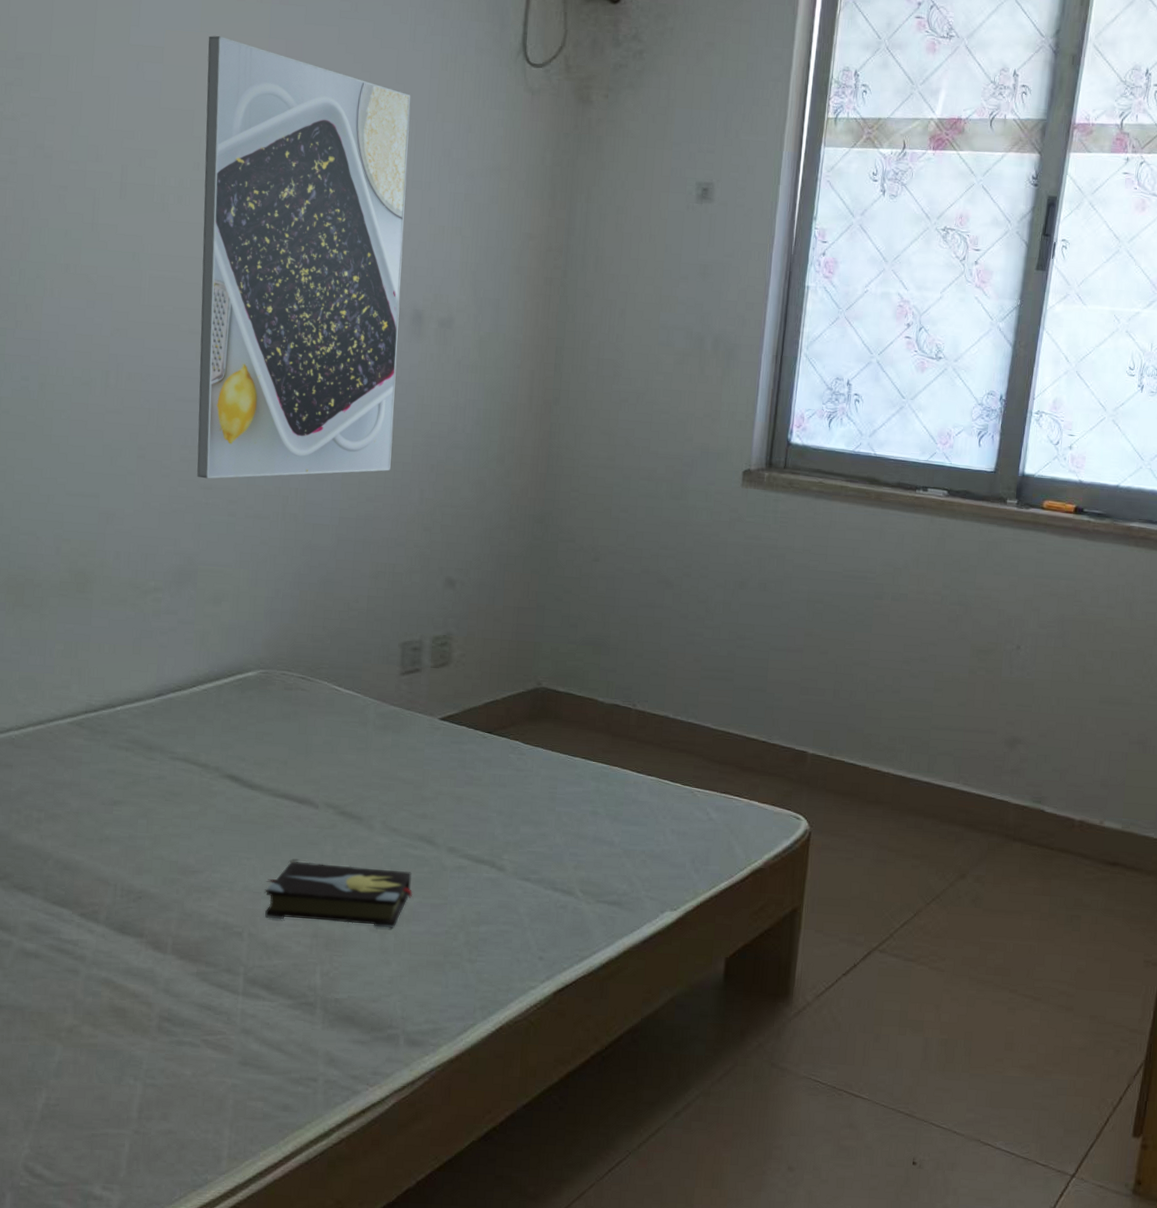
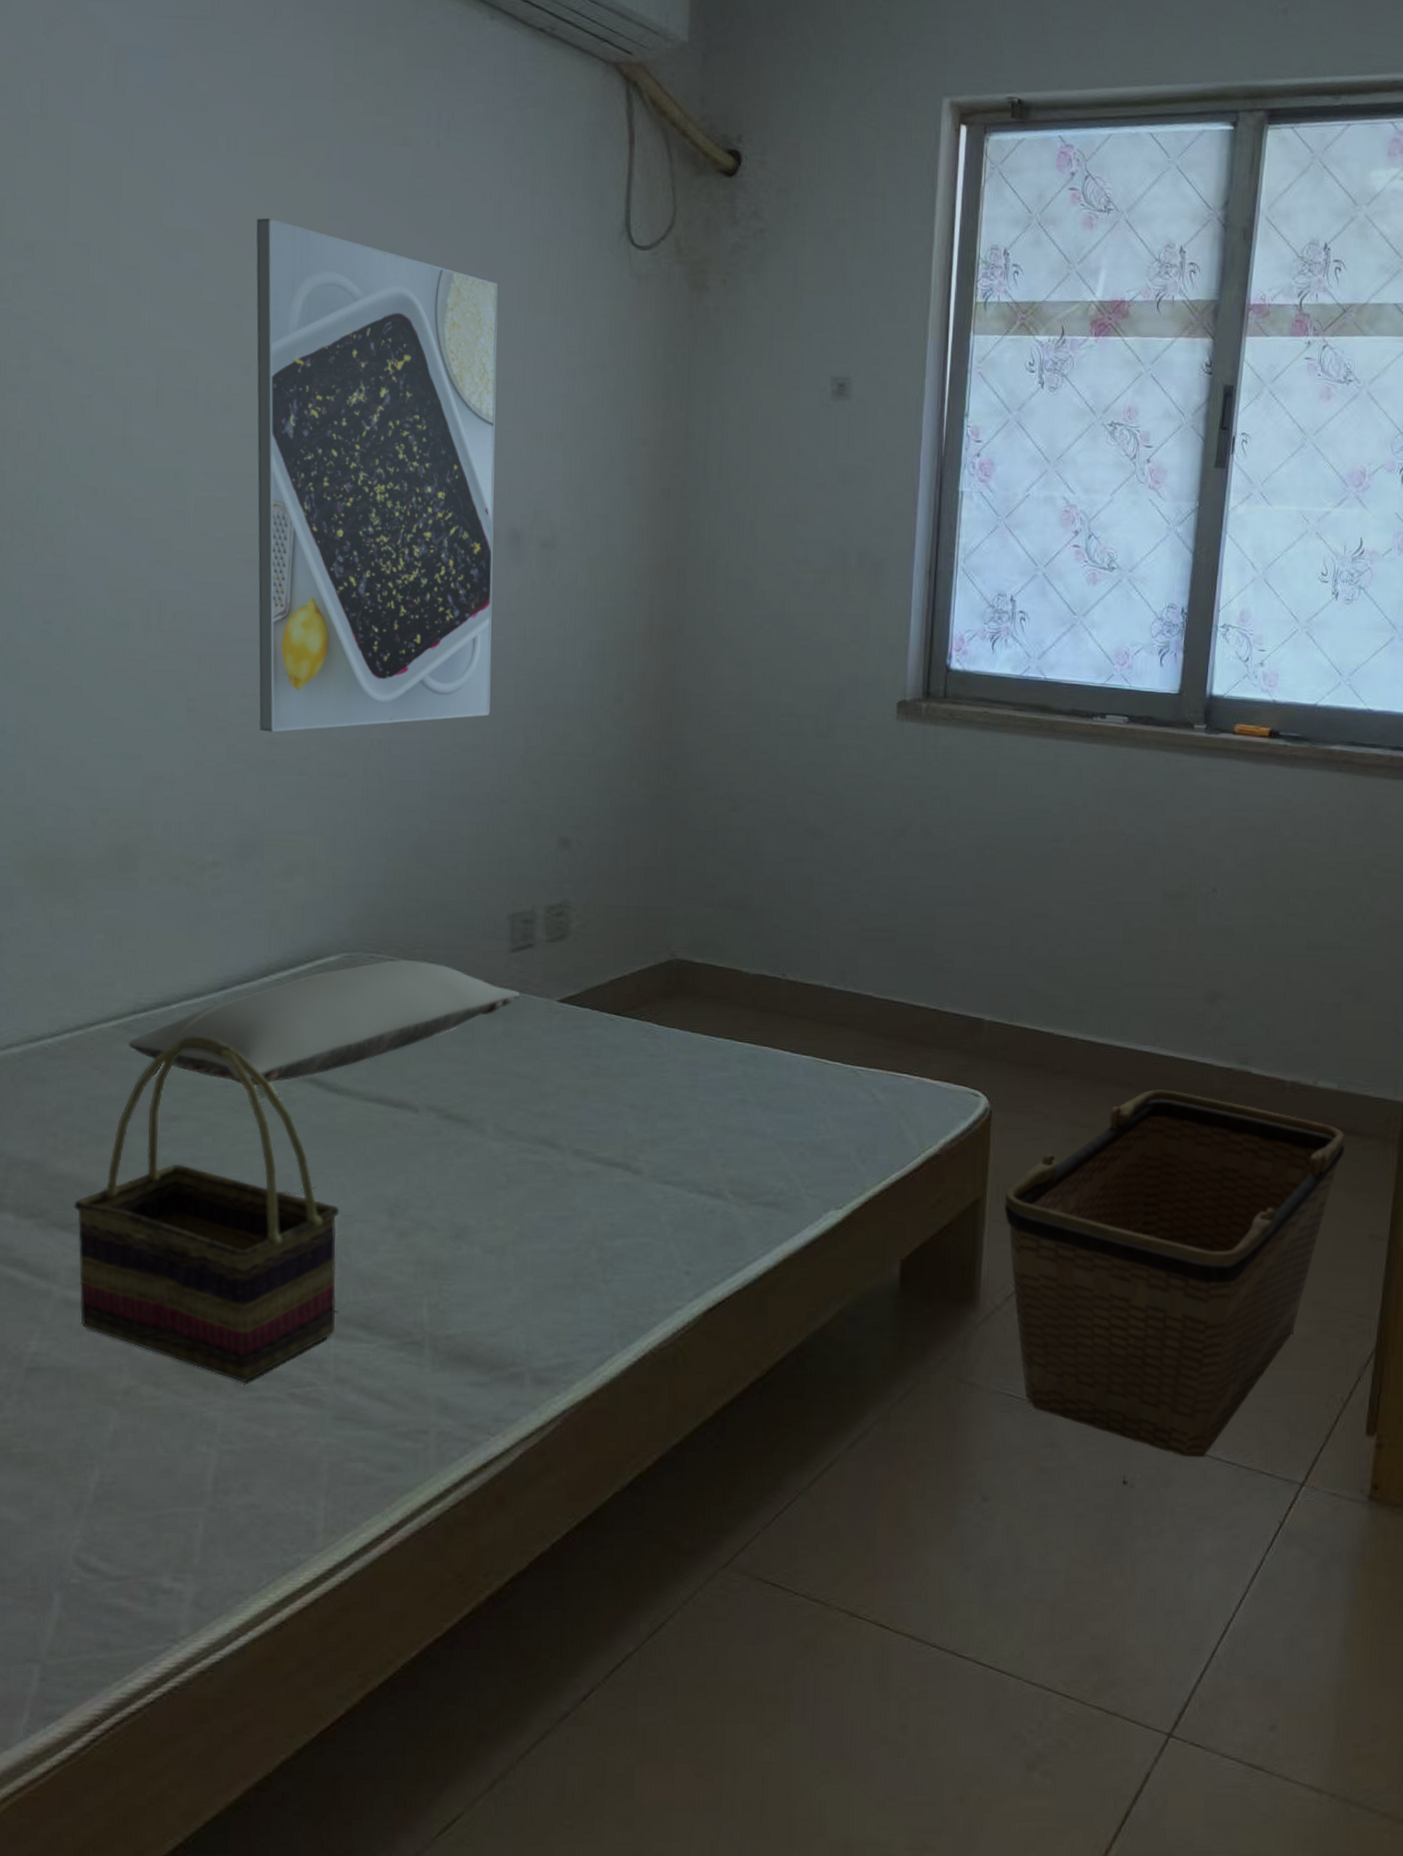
woven basket: none [32,734,250,1028] -> present [74,1036,340,1382]
pillow: none [80,677,407,779] -> present [128,959,520,1086]
hardback book: present [265,861,413,928] -> none [359,1177,535,1248]
bicycle basket: none [818,821,1126,1146] -> present [1004,1089,1345,1458]

